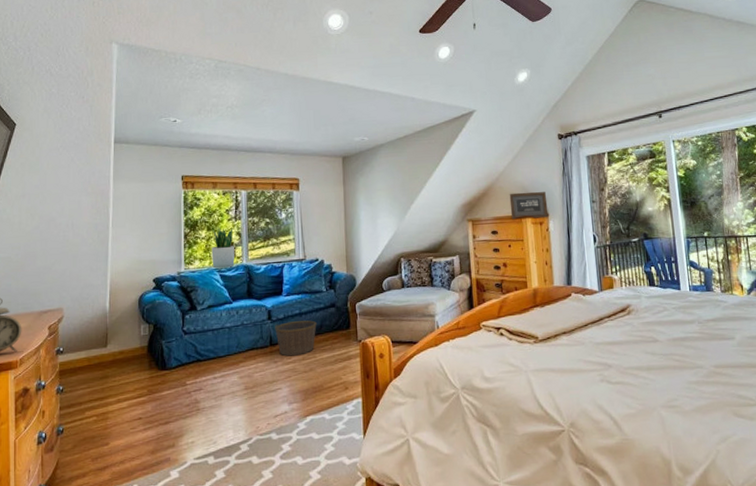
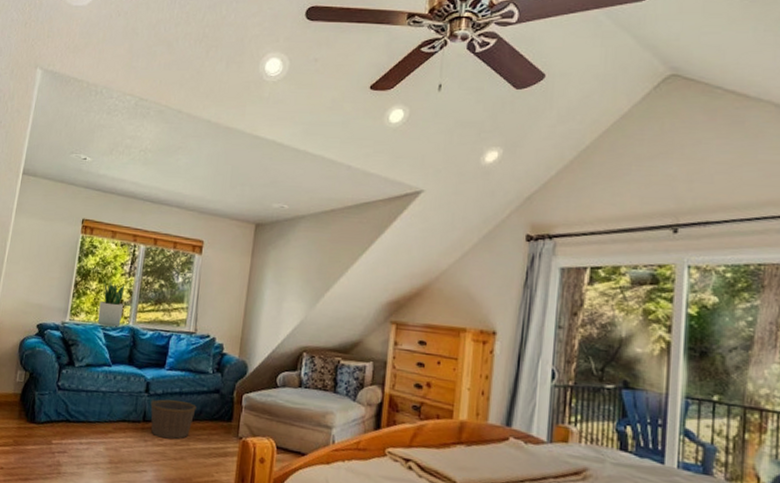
picture frame: present [509,191,549,220] -> none [446,298,498,337]

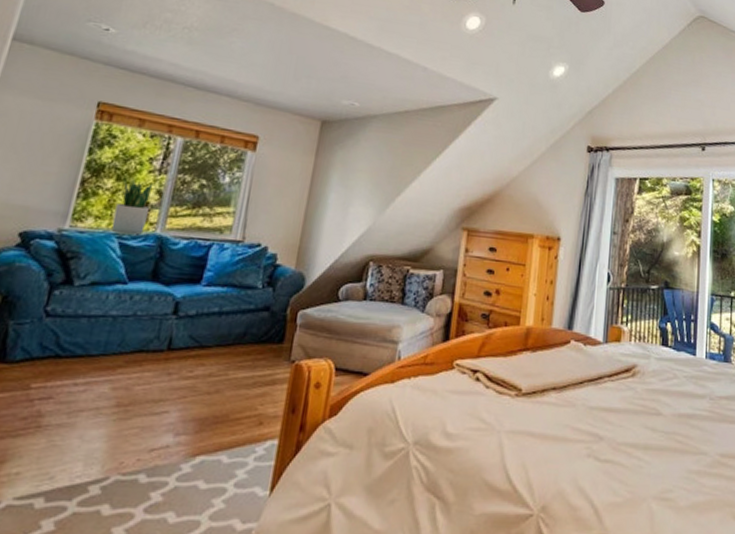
basket: present [150,399,197,440] -> none [178,321,240,370]

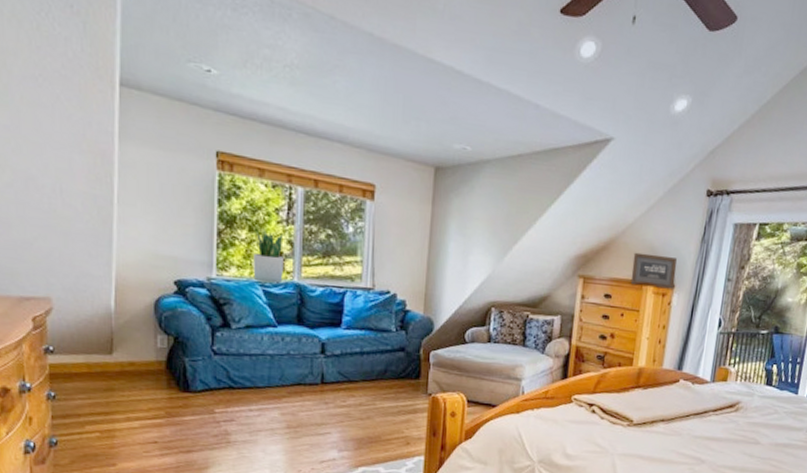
picture frame: none [515,205,562,243] -> present [630,252,677,290]

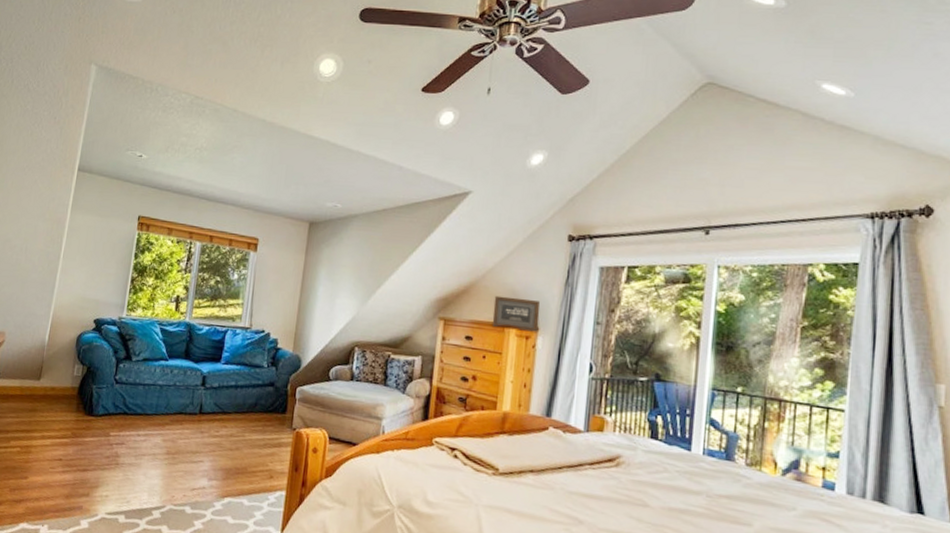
planter: present [253,228,284,284] -> none [154,276,182,323]

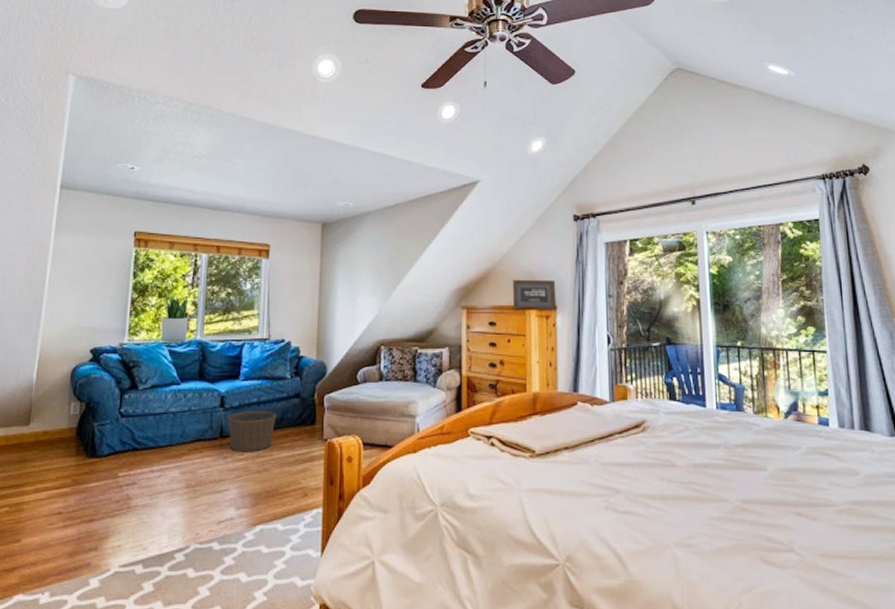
planter: none [154,276,182,323] -> present [160,293,189,342]
basket: none [207,392,252,431] -> present [227,411,277,452]

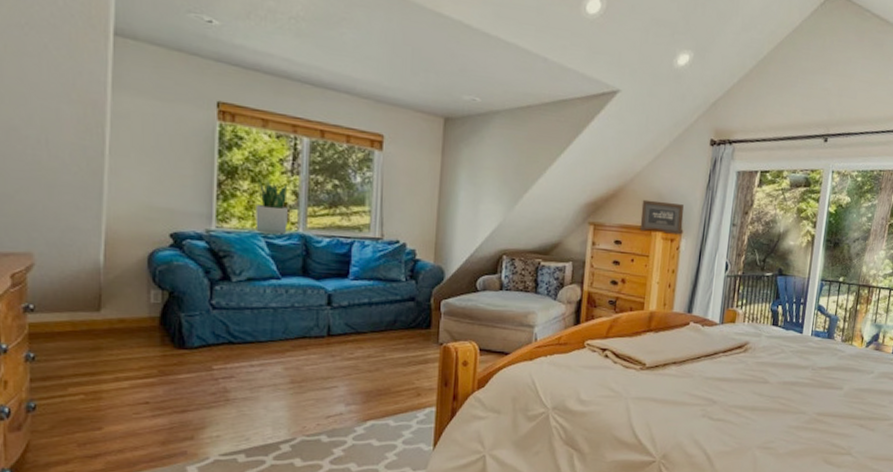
basket: present [227,411,277,452] -> none [335,311,390,352]

